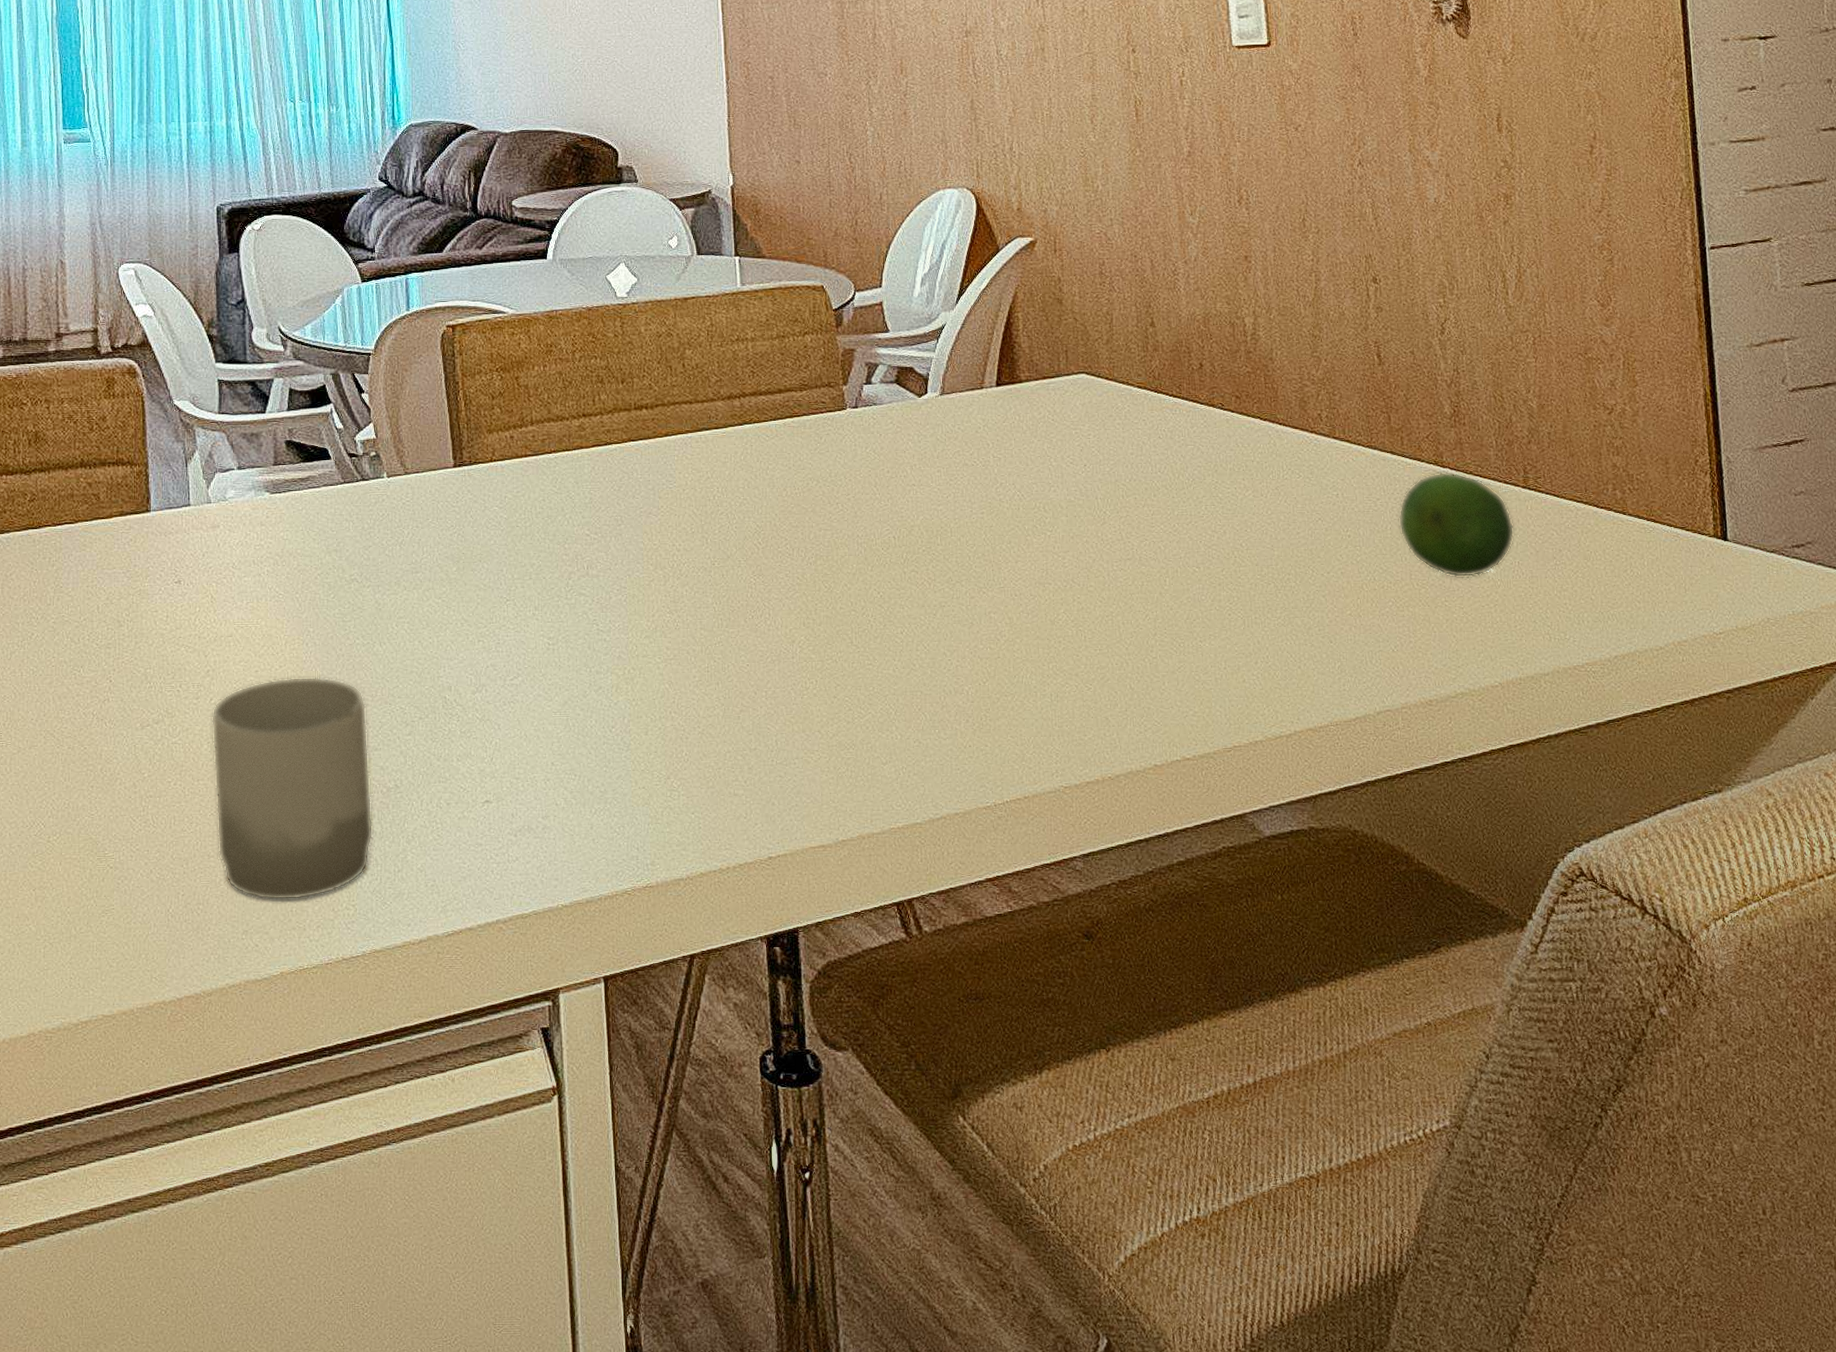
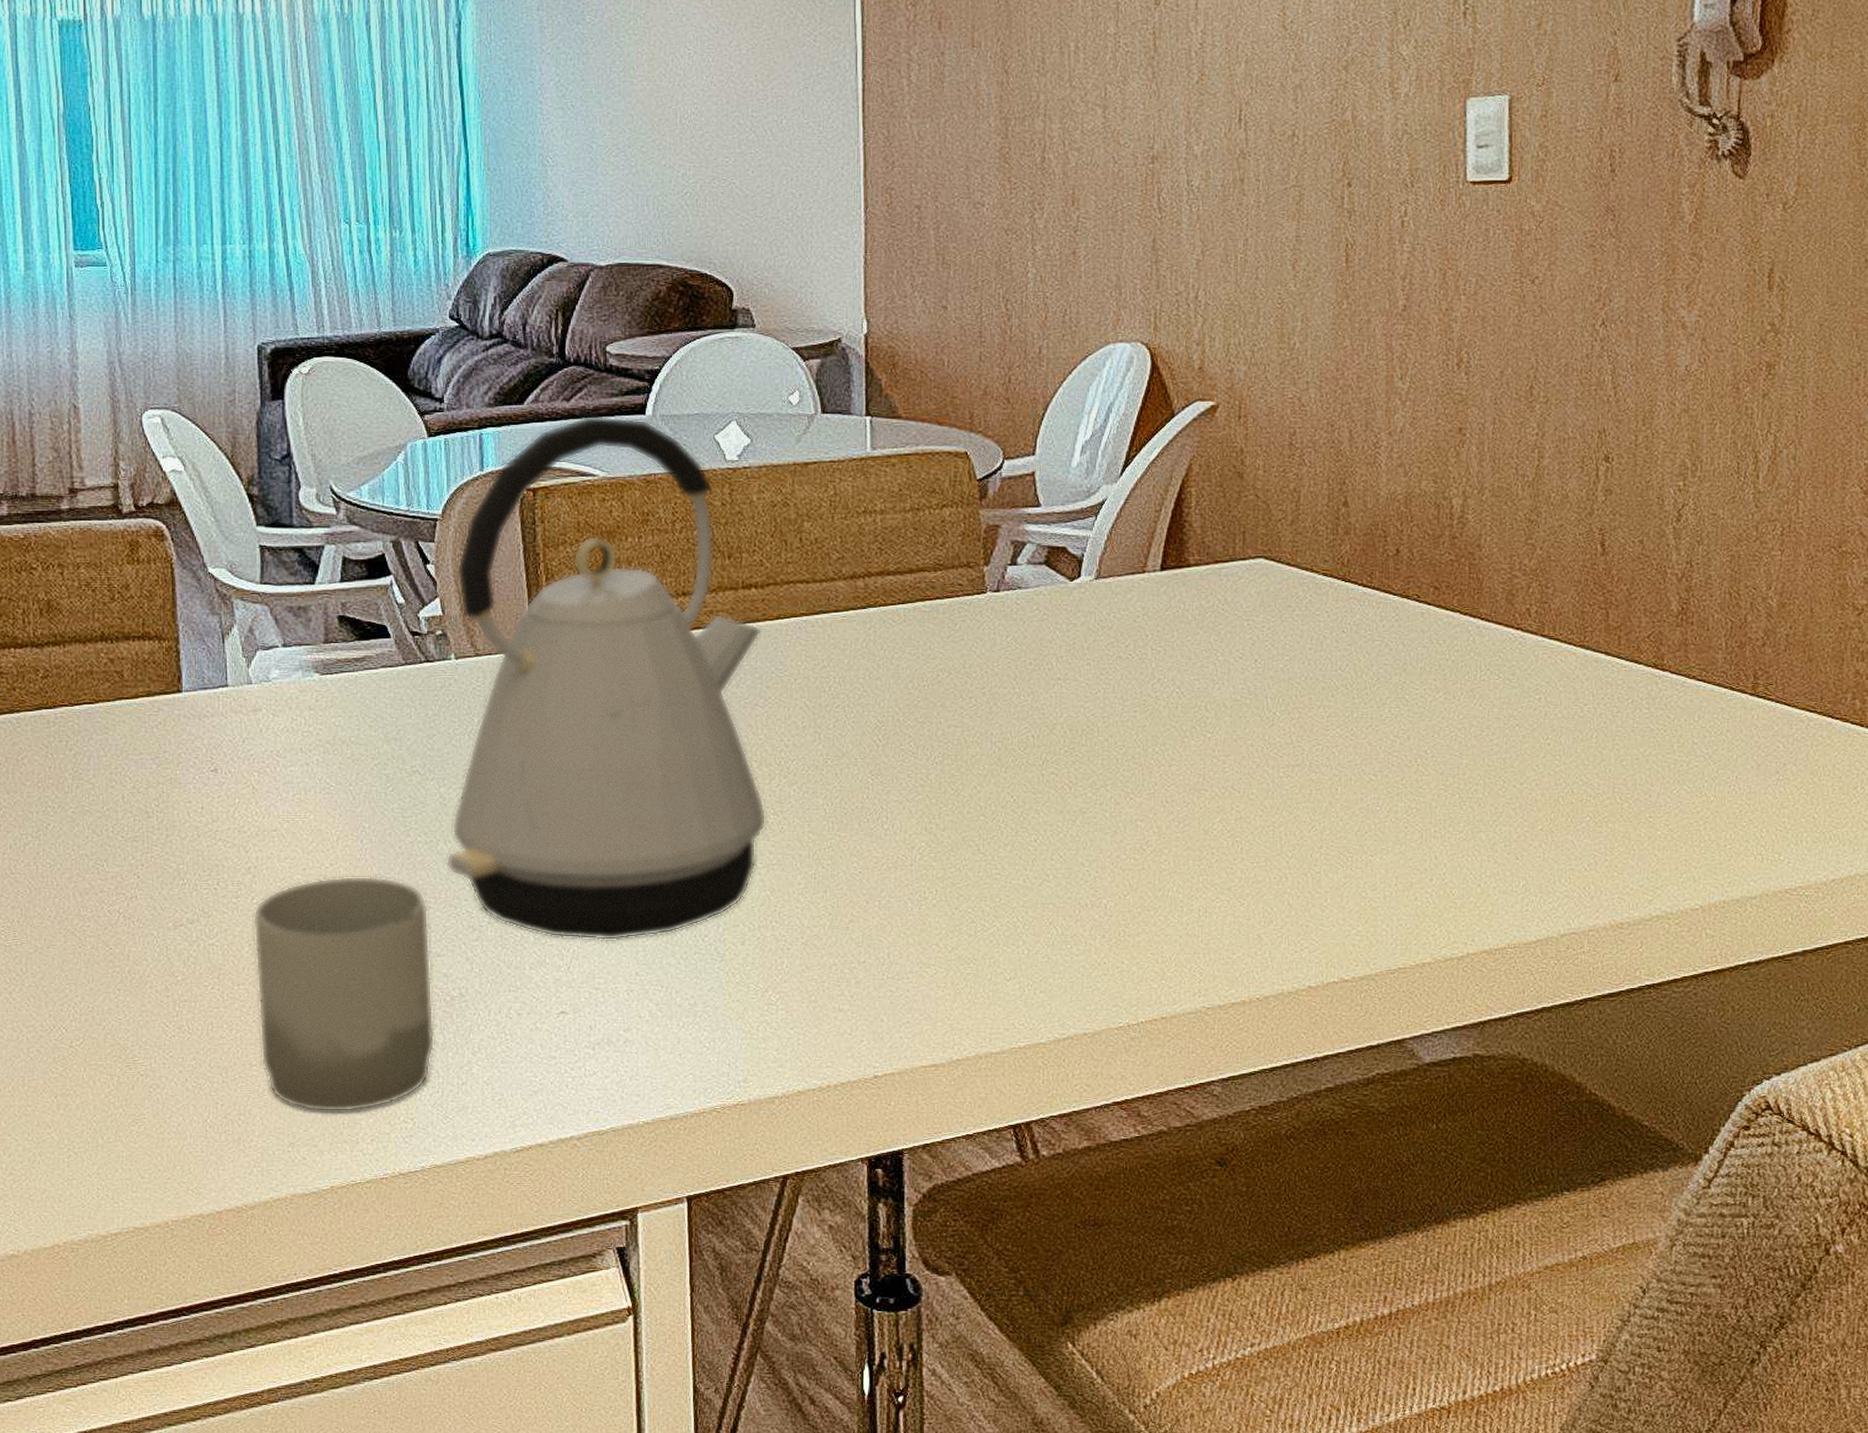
kettle: none [381,260,663,733] -> present [446,415,767,941]
fruit: present [1398,471,1515,578] -> none [1605,675,1736,792]

